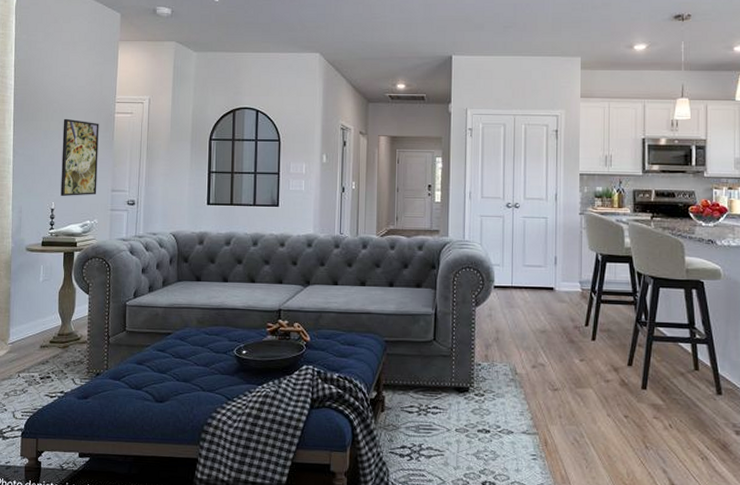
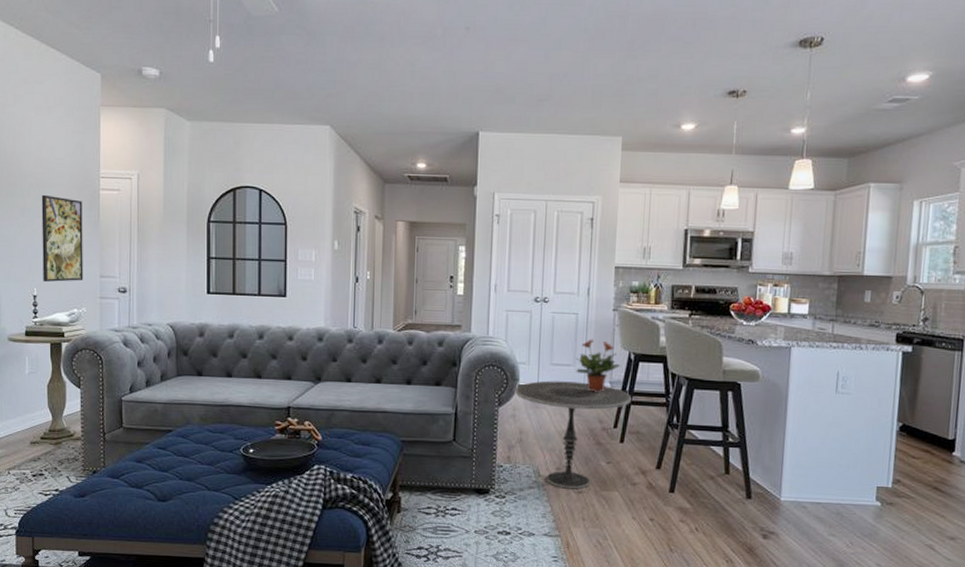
side table: none [490,281,600,387] -> present [515,380,631,489]
potted plant: none [547,241,589,292] -> present [576,339,621,392]

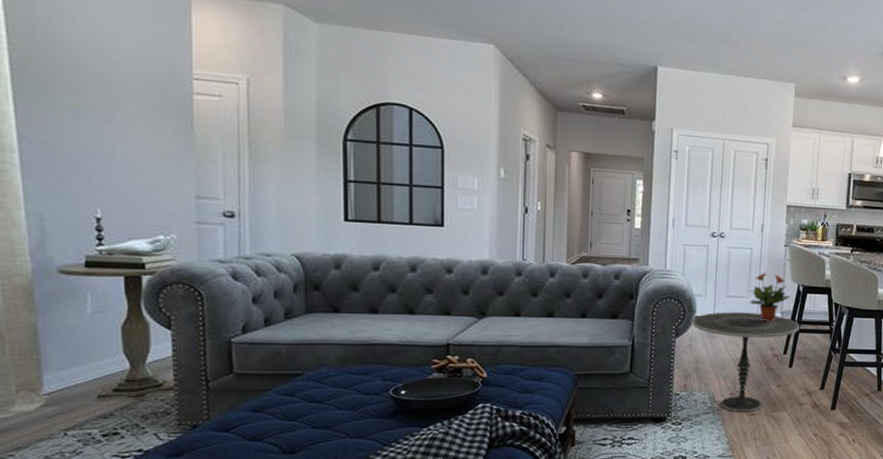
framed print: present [41,194,84,283] -> none [104,94,172,203]

